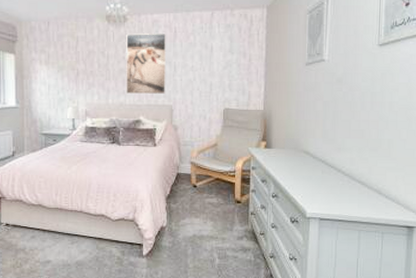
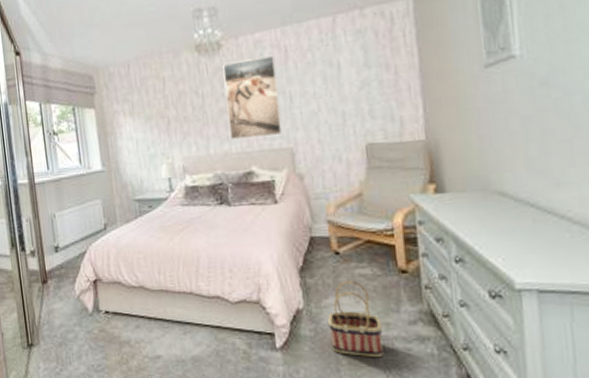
basket: none [183,207,220,263] -> present [328,280,384,358]

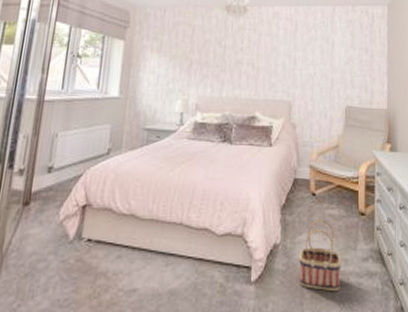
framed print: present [223,56,282,139] -> none [242,24,286,88]

